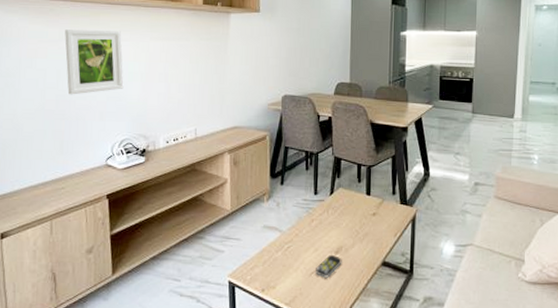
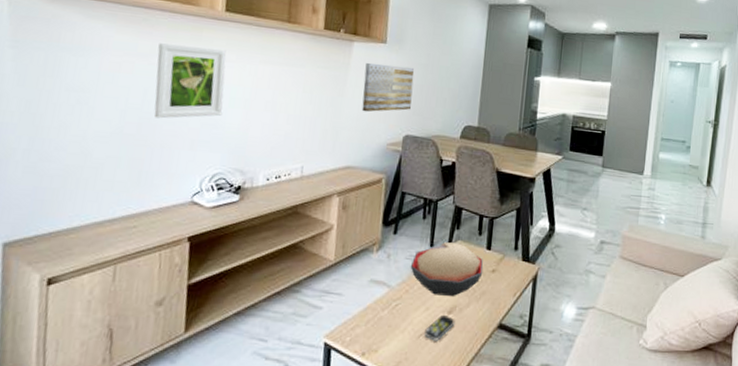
wall art: none [242,31,288,77] -> present [361,62,415,112]
decorative bowl: none [298,190,365,238] -> present [410,242,484,296]

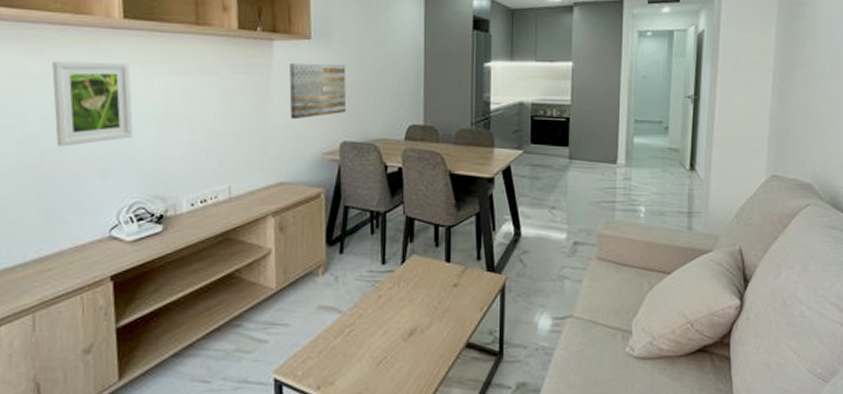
decorative bowl: present [410,242,484,296] -> none [361,258,444,317]
remote control: present [424,314,455,341] -> none [385,337,417,367]

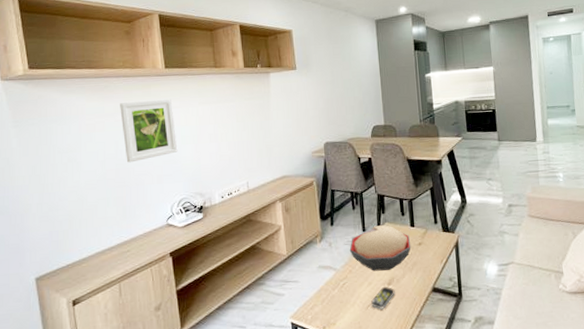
wall art: present [289,62,346,120] -> none [283,85,326,129]
decorative bowl: none [361,258,444,317] -> present [349,225,411,271]
remote control: none [385,337,417,367] -> present [371,286,395,309]

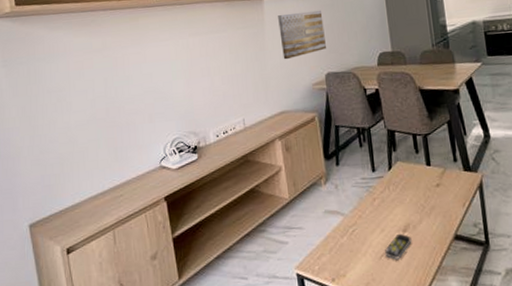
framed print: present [120,99,178,163] -> none [107,31,169,101]
wall art: none [283,85,326,129] -> present [278,10,326,60]
decorative bowl: present [349,225,411,271] -> none [358,164,428,217]

